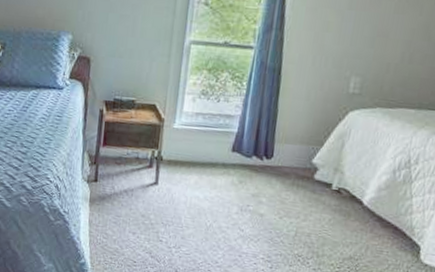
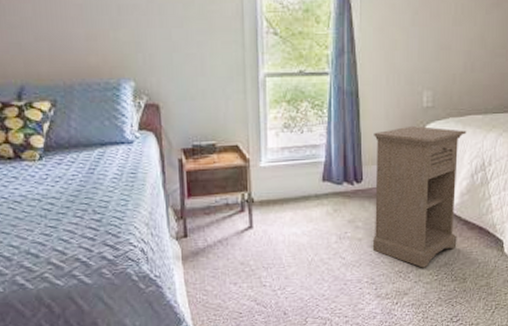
nightstand: none [273,110,395,257] -> present [372,125,467,268]

